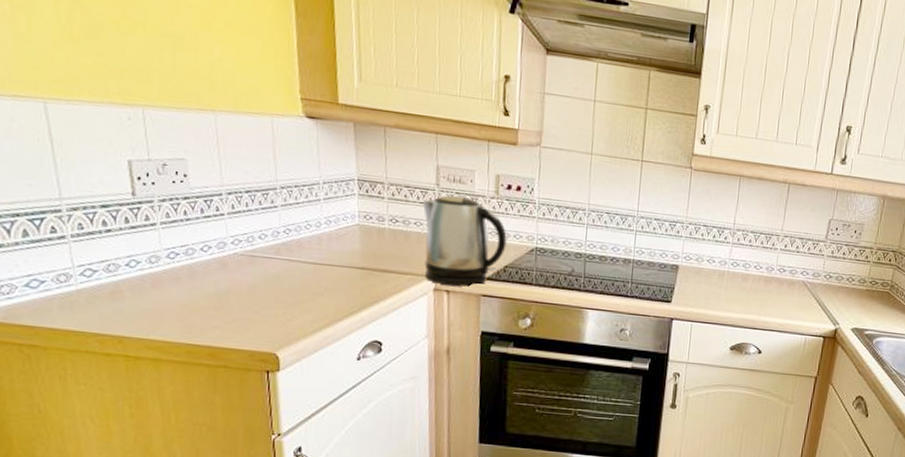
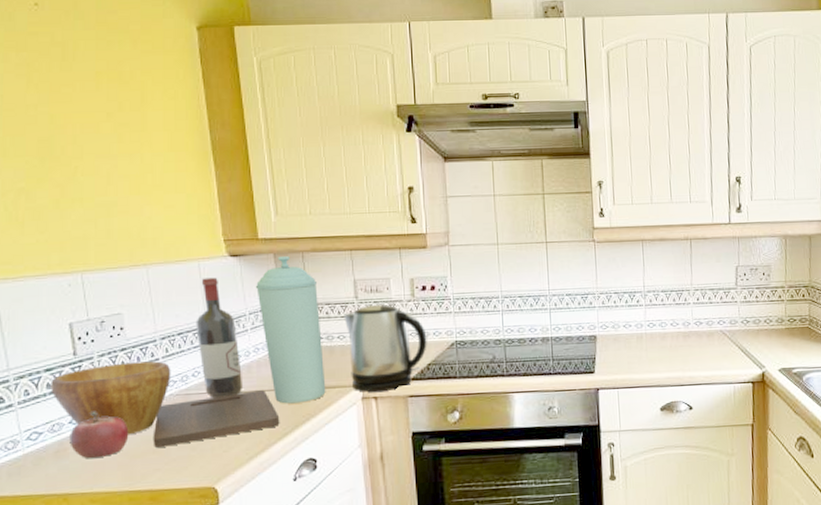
bowl: none [106,211,237,288] -> present [51,361,171,435]
fruit: none [126,258,189,306] -> present [69,412,129,458]
cutting board: none [214,262,348,306] -> present [153,390,280,448]
wine bottle: none [265,136,312,266] -> present [196,277,244,399]
canister: none [331,127,398,285] -> present [255,256,326,404]

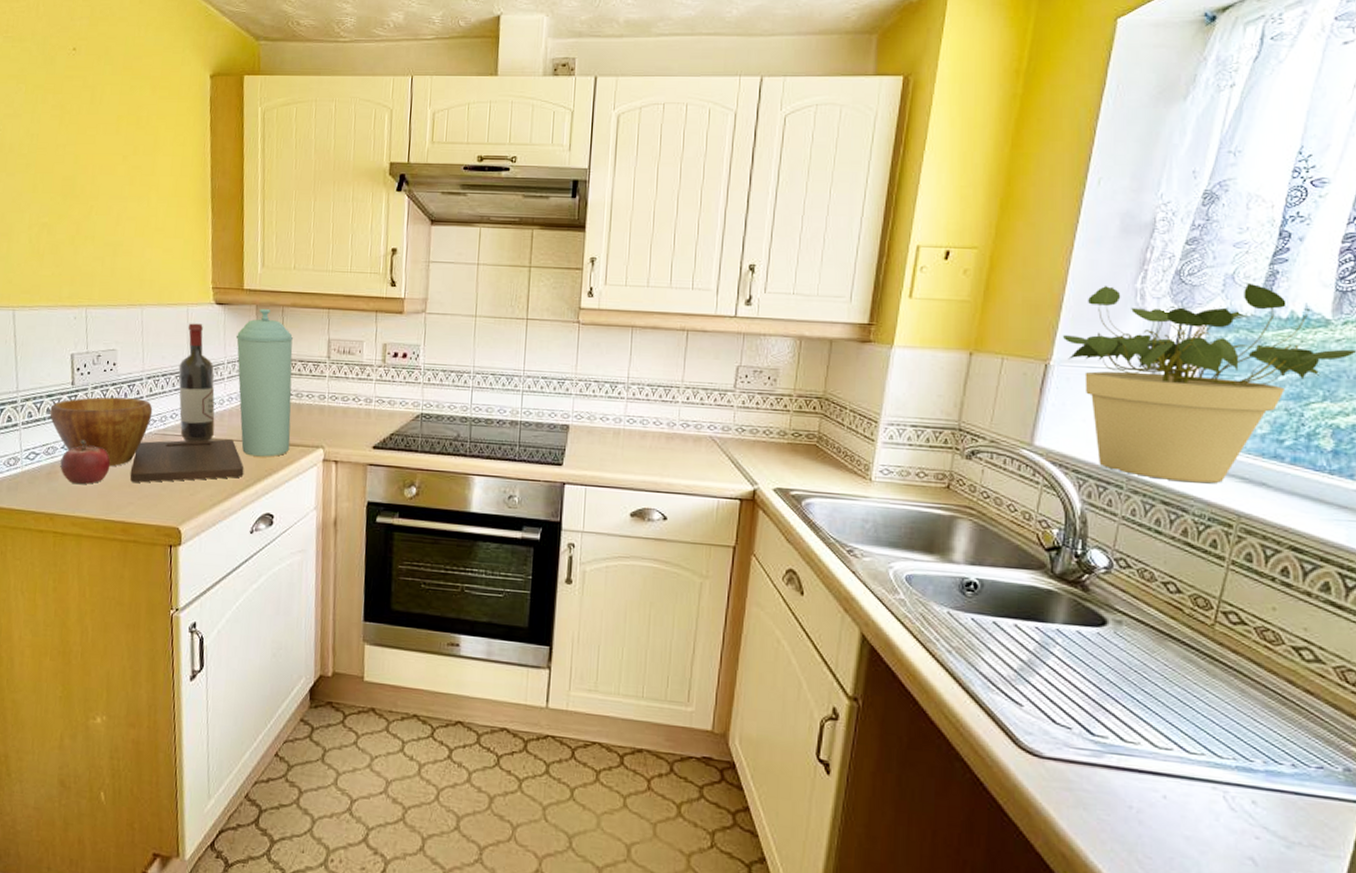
kettle: present [344,304,427,392] -> none [314,366,393,456]

